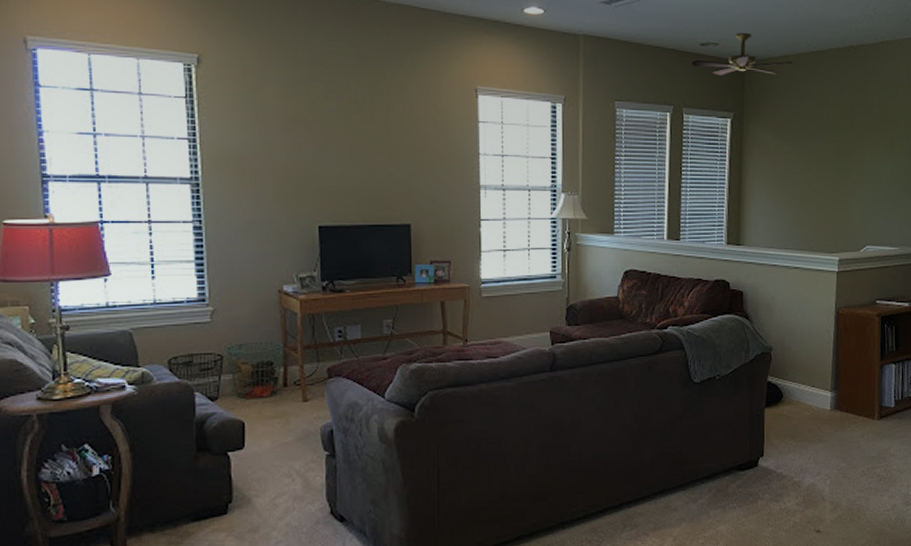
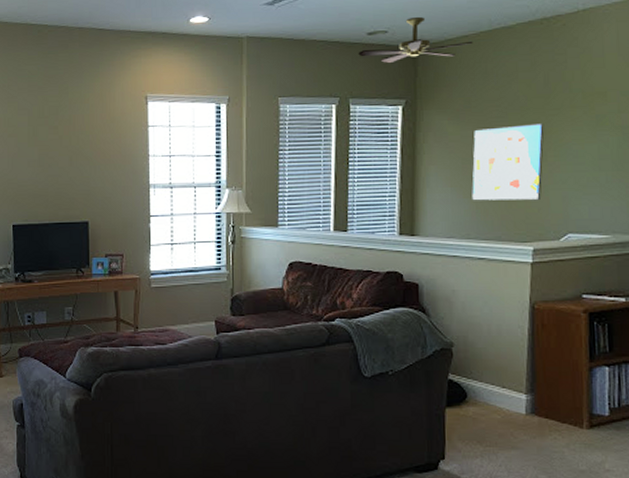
wall art: none [790,144,849,215] -> present [472,124,544,201]

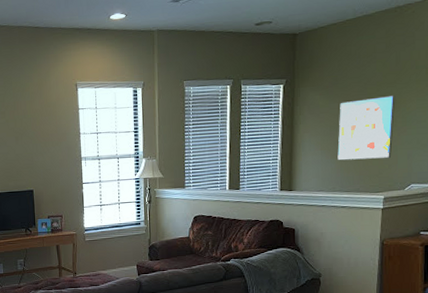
ceiling fan: present [358,16,473,63] -> none [248,8,340,49]

